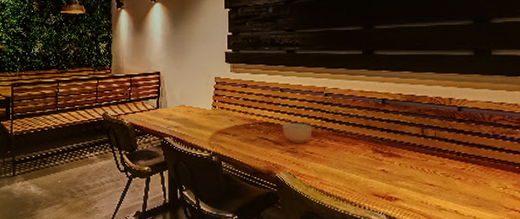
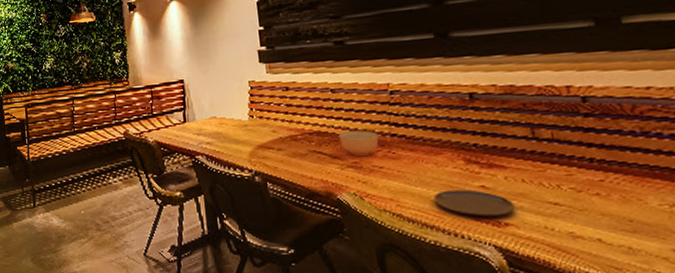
plate: none [348,172,404,193] -> present [434,189,516,217]

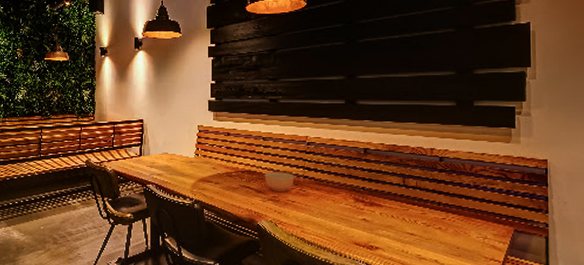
plate: present [434,189,516,217] -> none [329,221,384,242]

